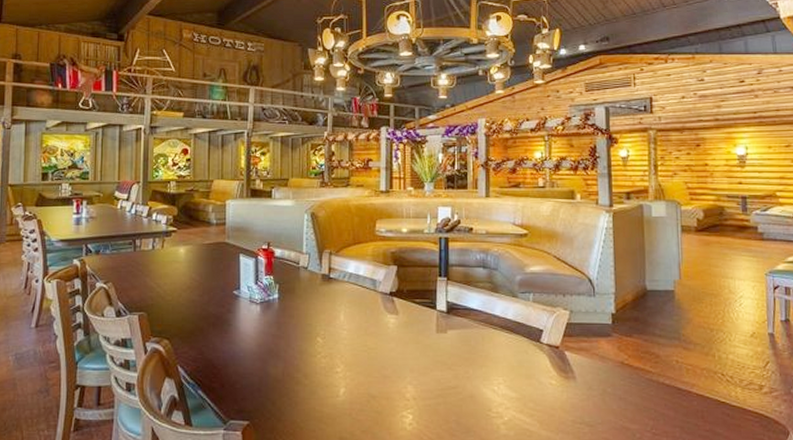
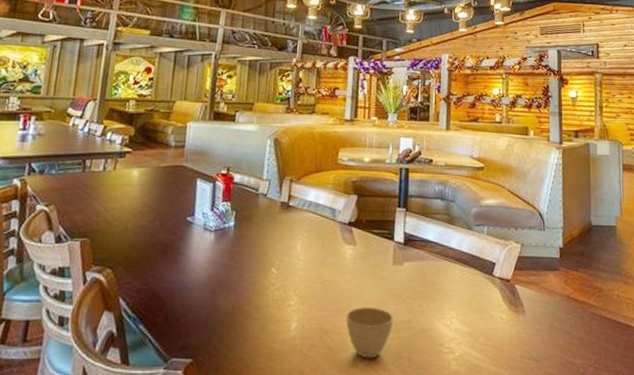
cup: none [392,374,440,422] -> present [346,307,394,359]

